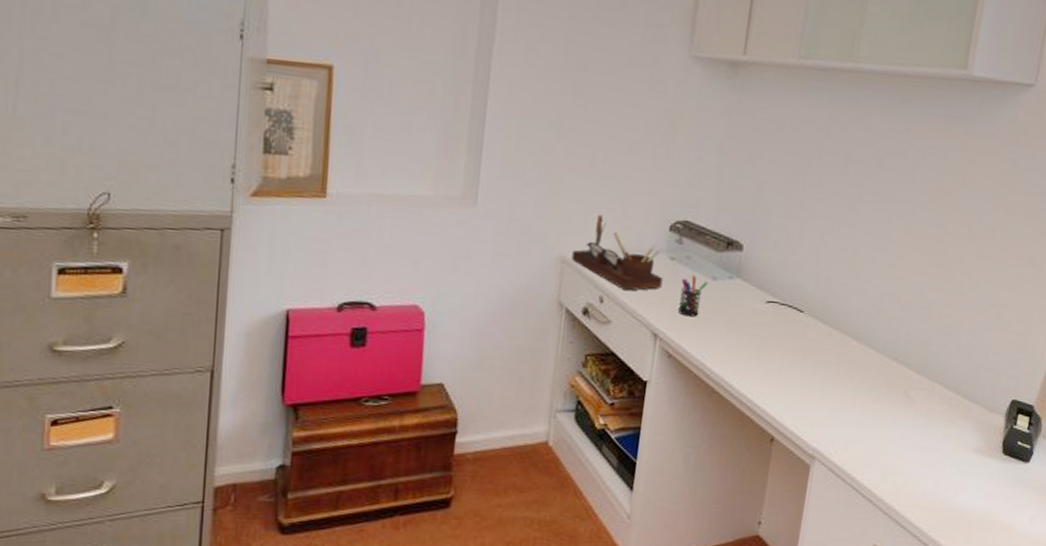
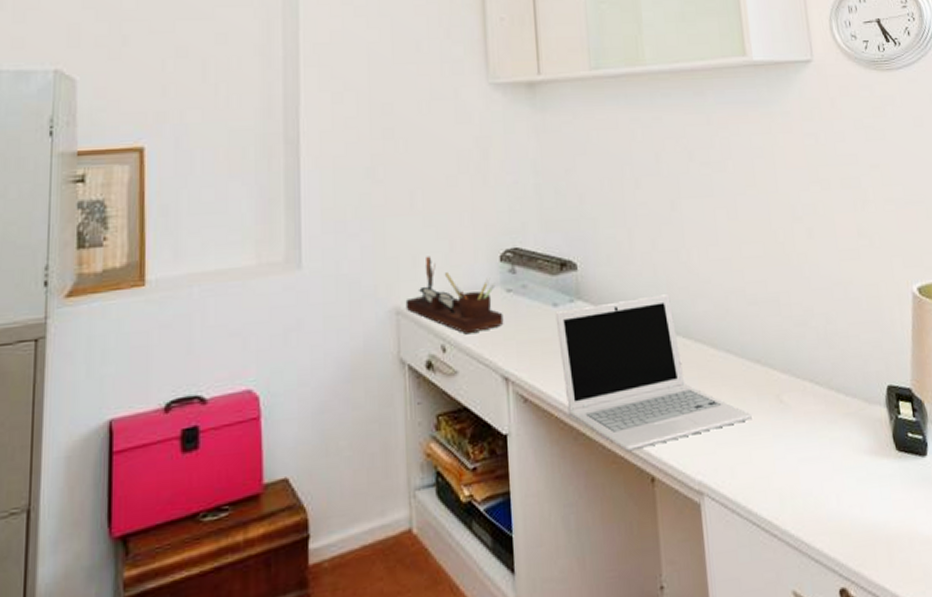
pen holder: present [678,274,709,317] -> none [522,304,551,352]
laptop: none [707,284,878,414] -> present [555,294,753,451]

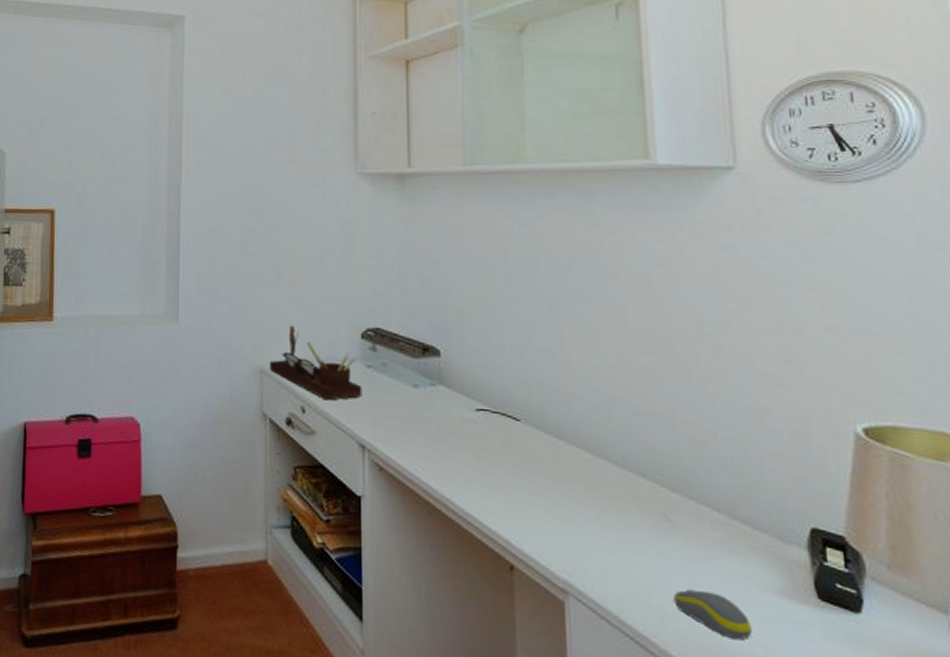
laptop: present [555,294,753,451] -> none [415,391,633,537]
computer mouse: none [789,463,851,505] -> present [674,588,752,639]

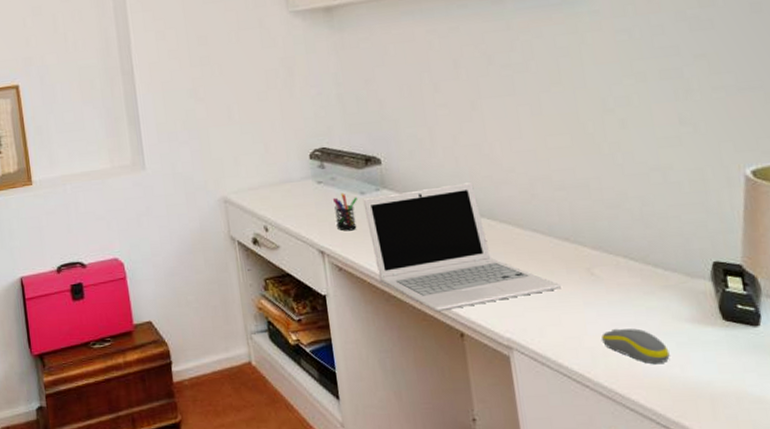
desk organizer: present [269,325,362,401] -> none [231,156,317,218]
pen holder: none [381,382,410,427] -> present [332,193,358,231]
laptop: none [415,391,633,537] -> present [363,182,562,312]

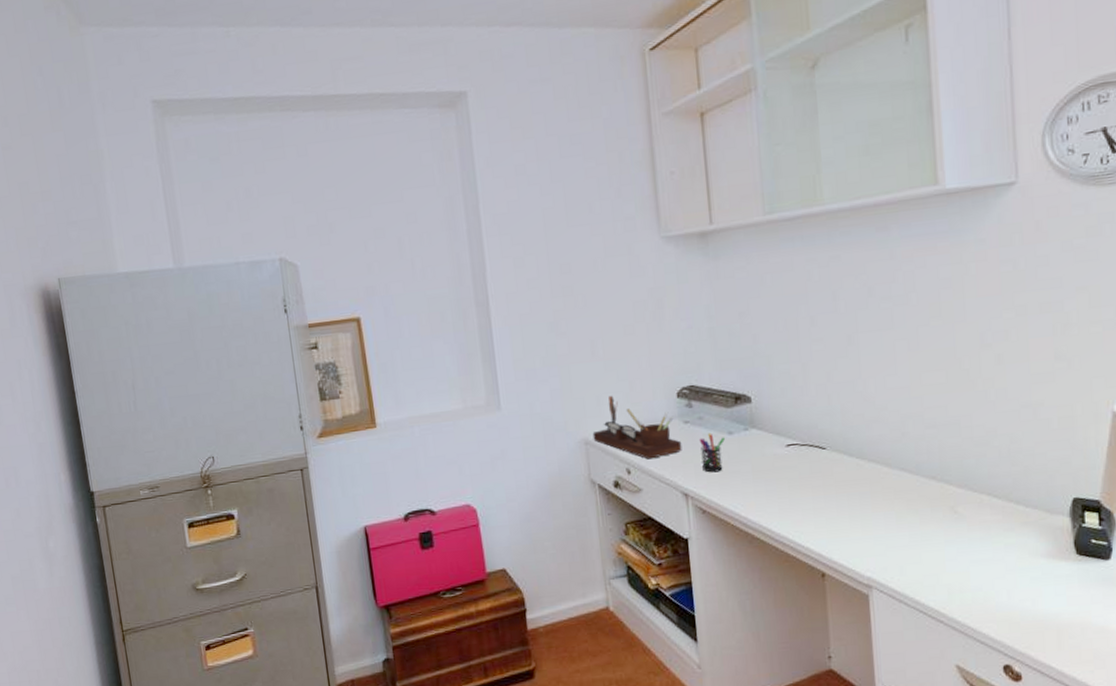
desk organizer: none [231,156,317,218] -> present [592,395,682,460]
laptop: present [363,182,562,312] -> none [730,421,925,553]
computer mouse: present [601,328,670,364] -> none [959,564,1023,598]

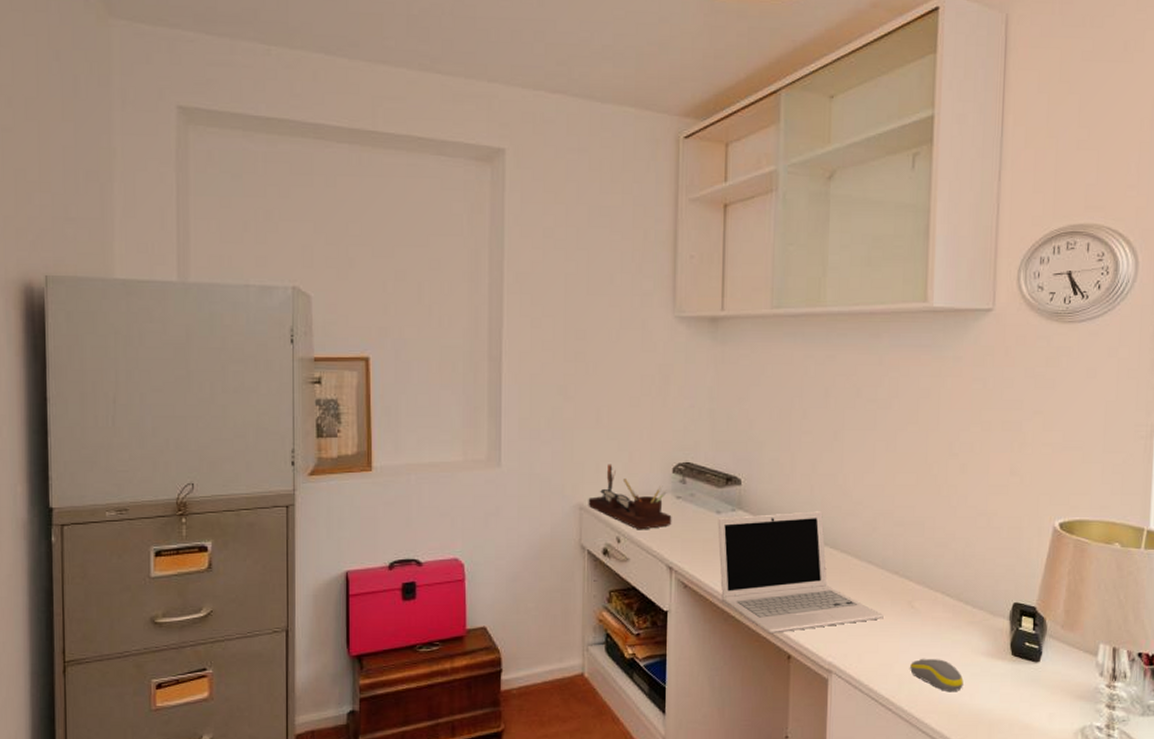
pen holder: present [699,433,726,473] -> none [688,510,714,549]
laptop: none [730,421,925,553] -> present [718,511,885,634]
computer mouse: none [959,564,1023,598] -> present [910,658,964,691]

